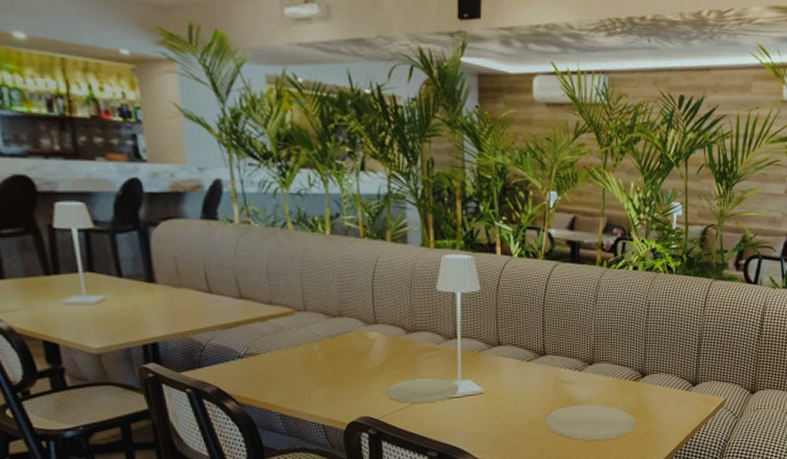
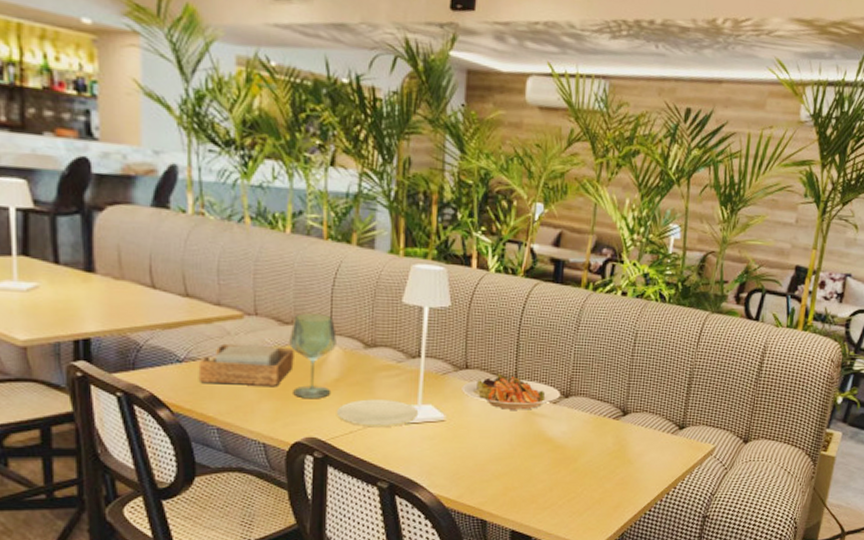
napkin holder: none [258,337,344,375] -> present [198,343,294,386]
wine glass: none [337,306,380,382] -> present [289,313,337,398]
salad: none [496,347,586,380] -> present [461,373,562,410]
plate: present [544,404,636,441] -> none [510,442,613,484]

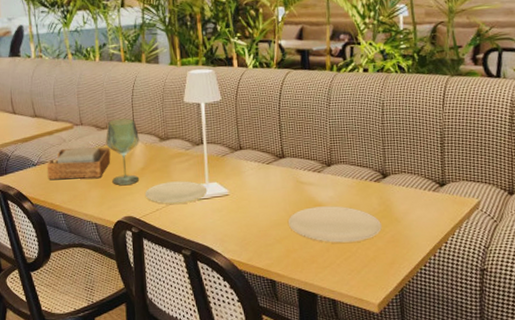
salad: present [461,373,562,410] -> none [239,151,324,182]
plate: none [510,442,613,484] -> present [287,206,382,244]

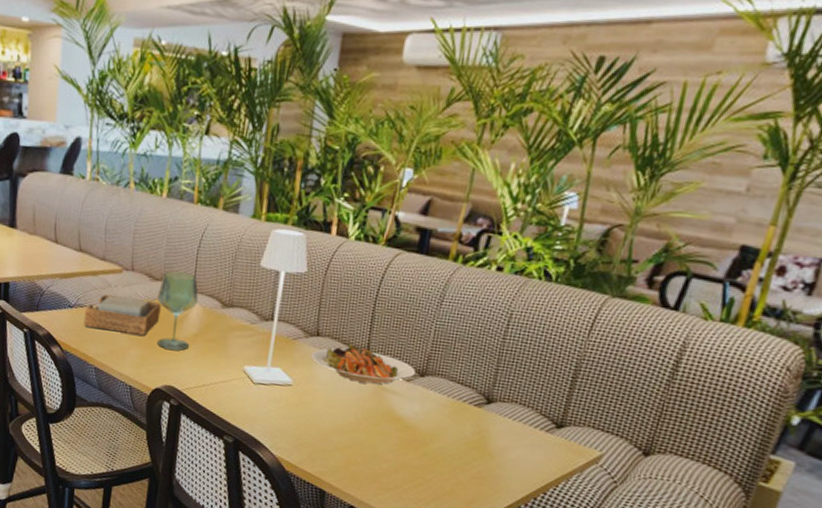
plate: present [144,181,208,205] -> none [192,355,268,385]
salad: none [239,151,324,182] -> present [311,343,417,384]
plate: present [287,206,382,244] -> none [355,419,470,471]

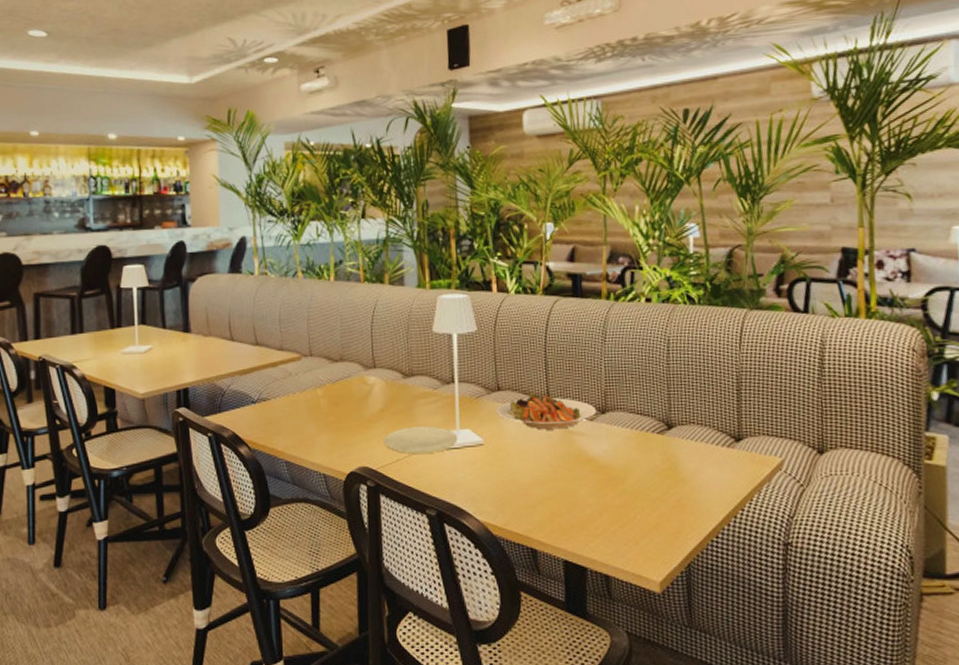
napkin holder: present [83,294,161,336] -> none [268,382,344,421]
wine glass: present [157,271,199,351] -> none [339,350,379,429]
plate: none [192,355,268,385] -> present [383,426,458,455]

